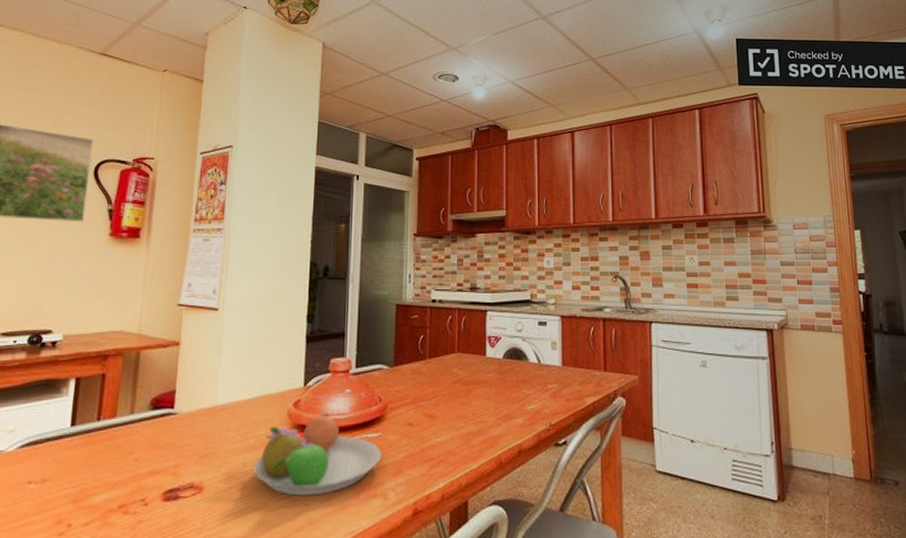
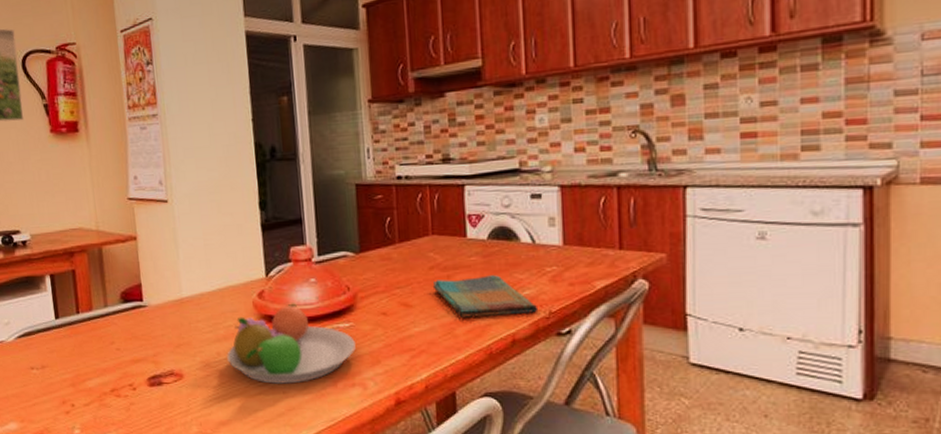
dish towel: none [454,390,541,429] -> present [432,275,539,317]

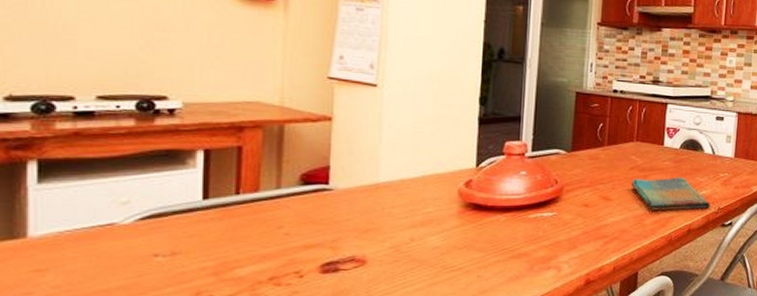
fruit bowl: present [227,303,356,384] -> none [421,193,556,268]

